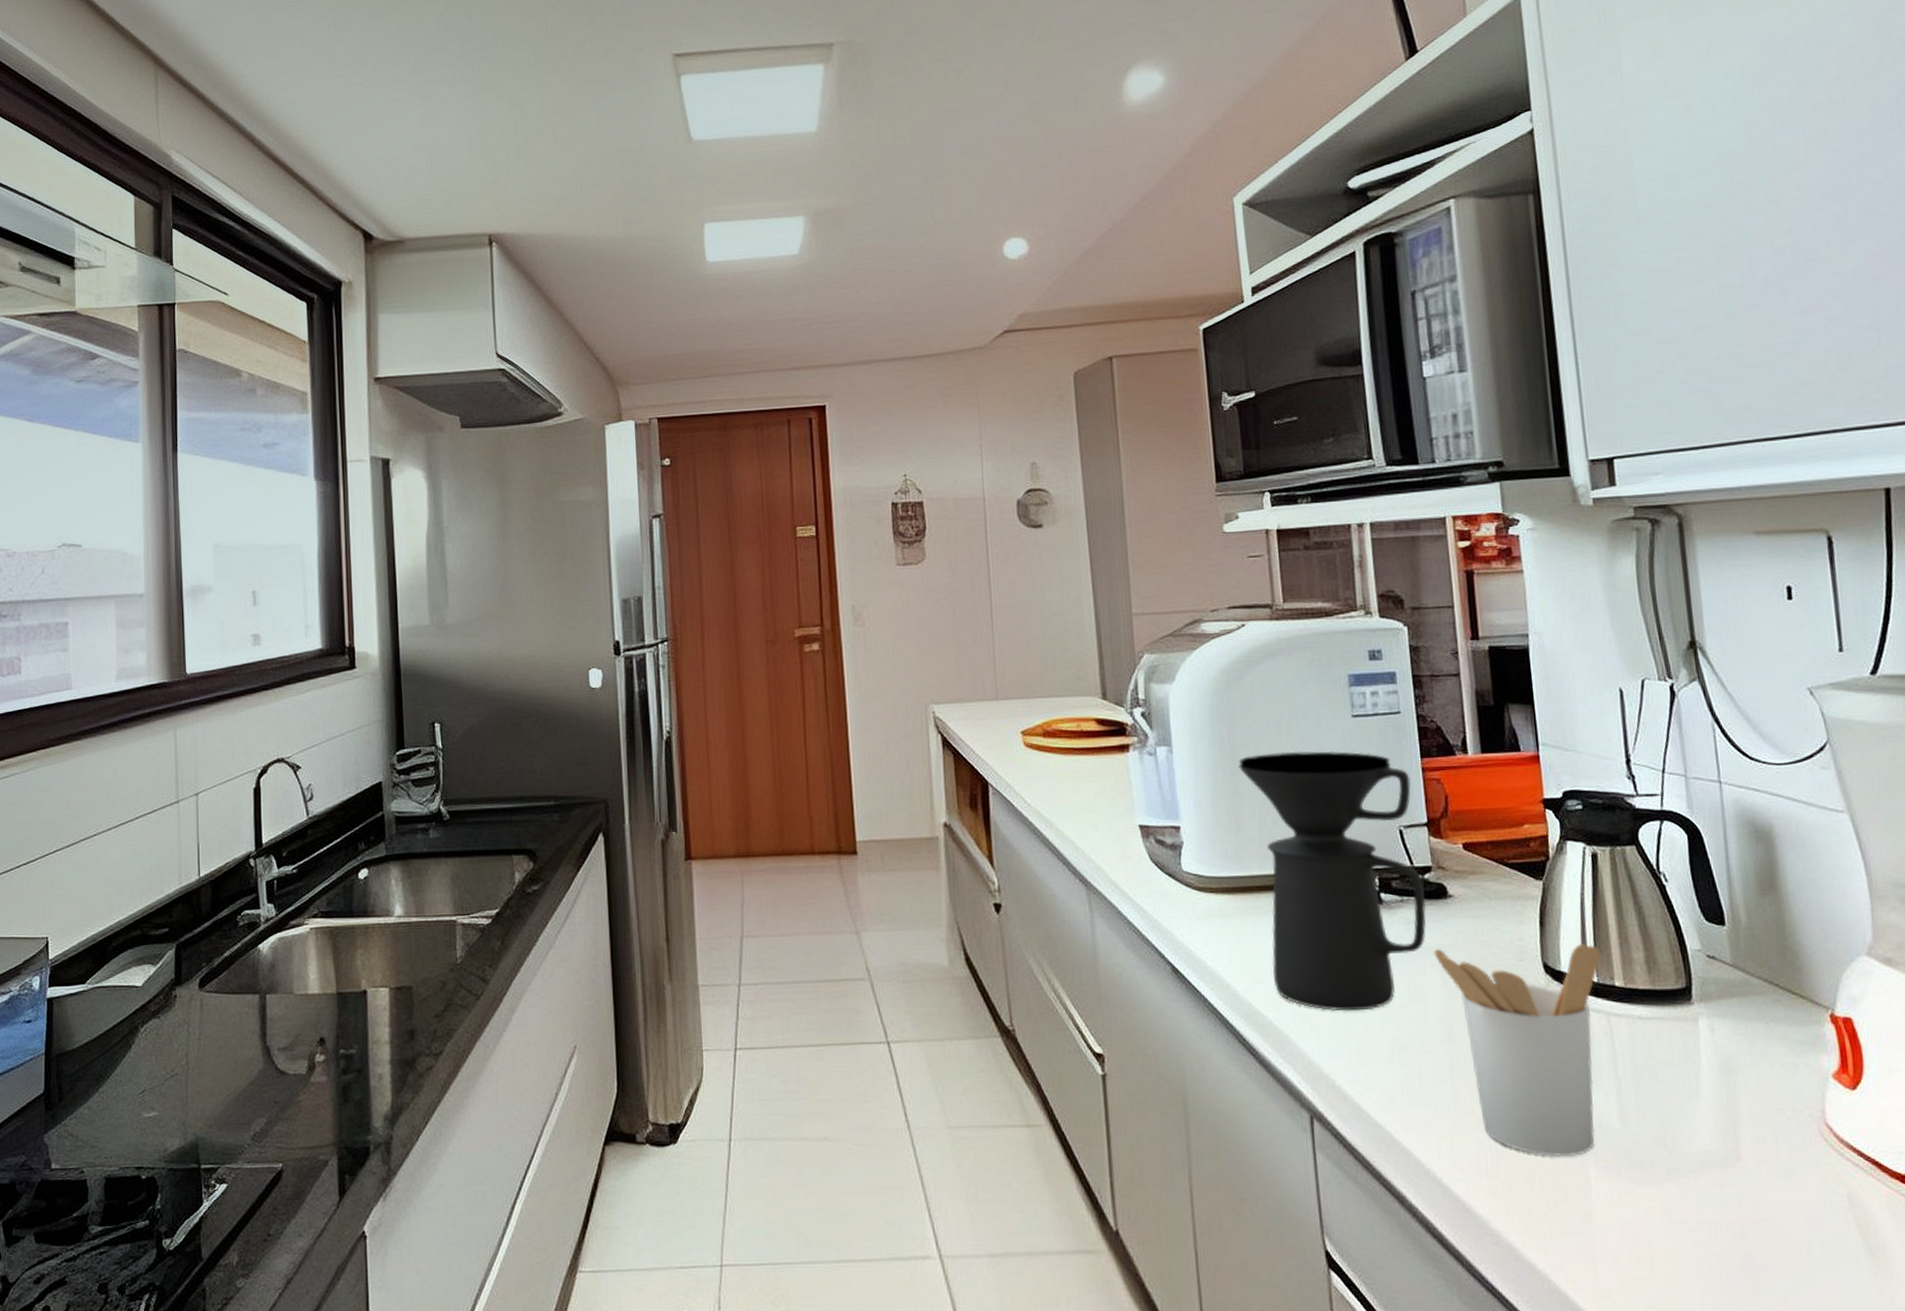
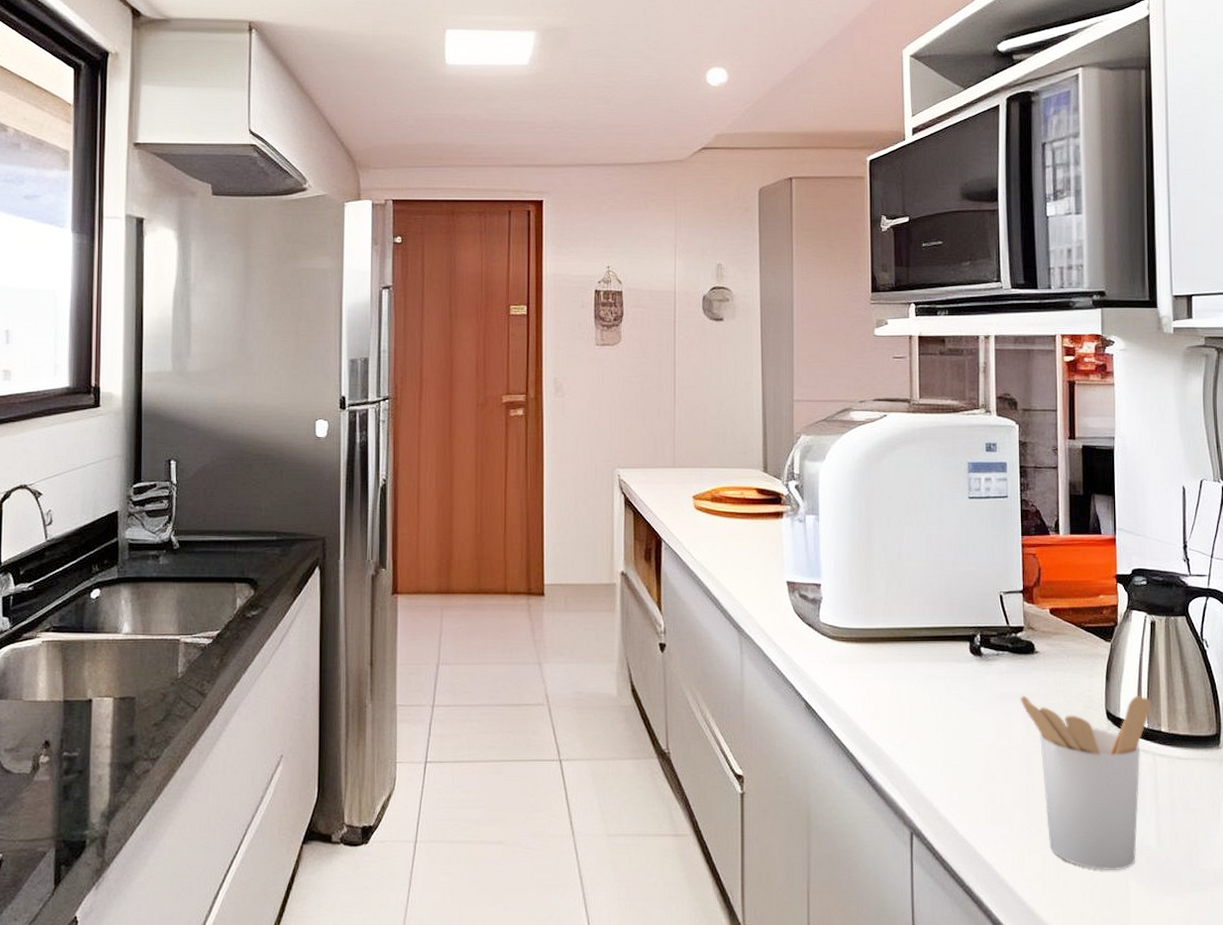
coffee maker: present [1238,751,1427,1011] -> none [873,525,1017,745]

